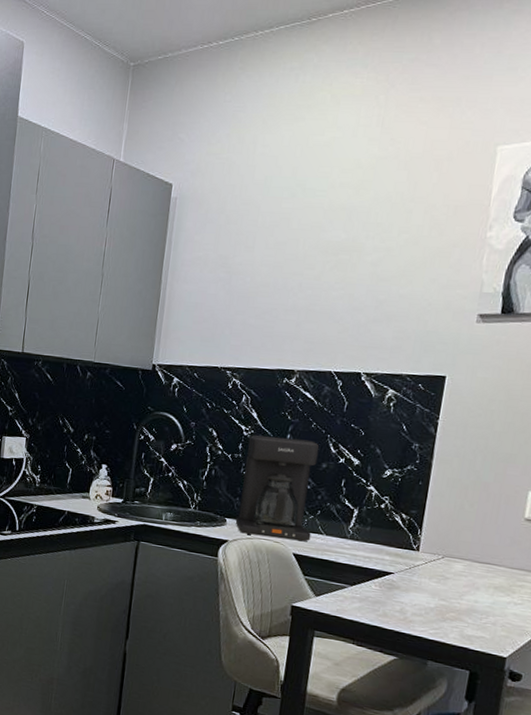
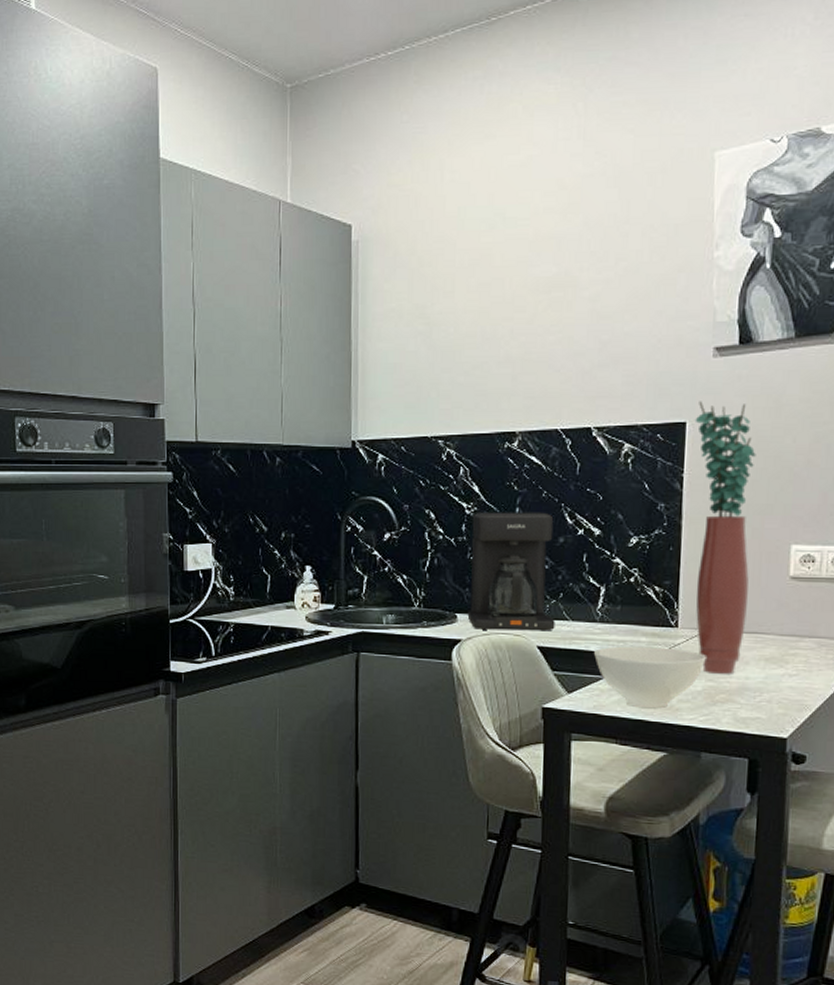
bowl: none [341,561,441,620] -> present [593,646,706,709]
vase: none [435,359,506,597] -> present [695,401,756,675]

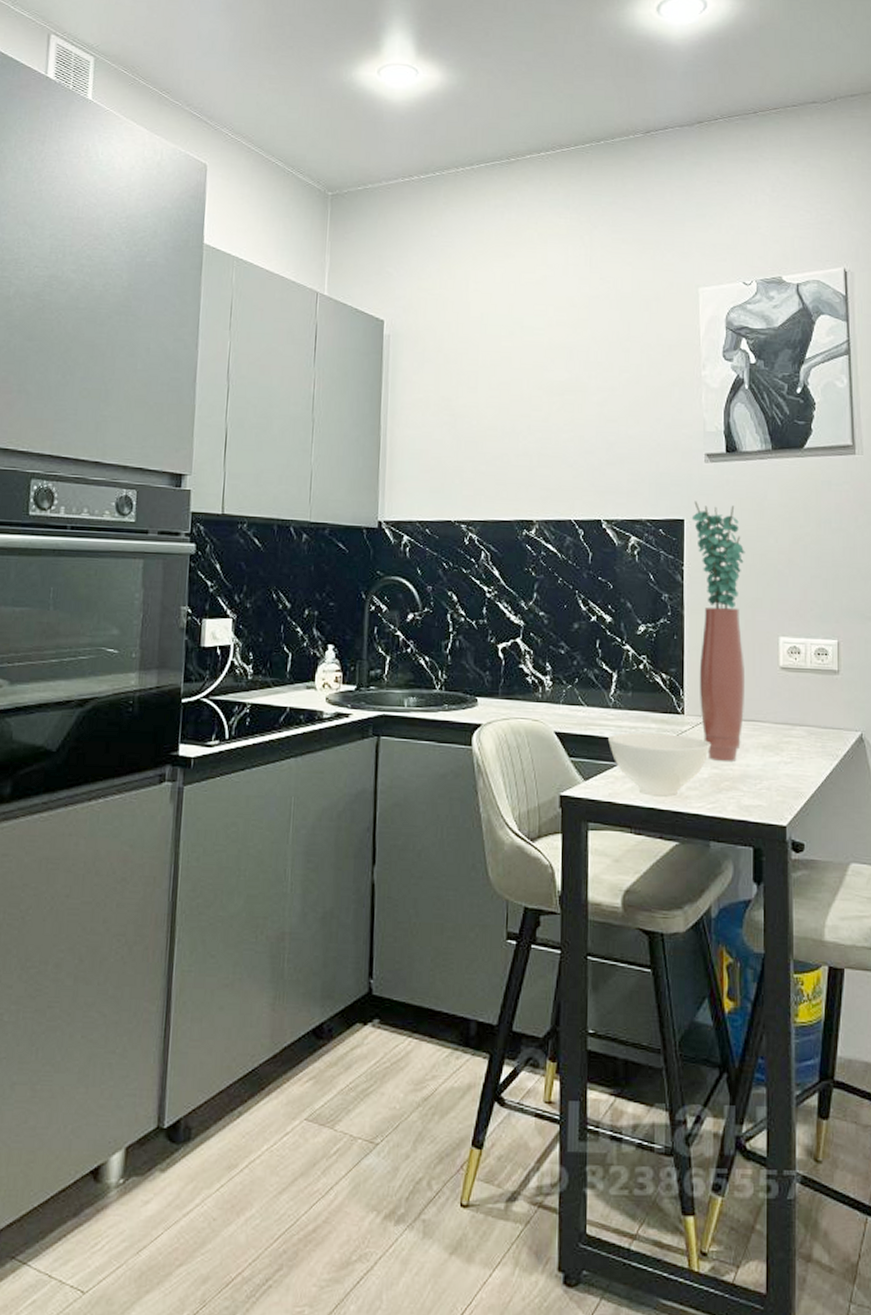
coffee maker: present [467,511,555,631] -> none [487,595,572,717]

